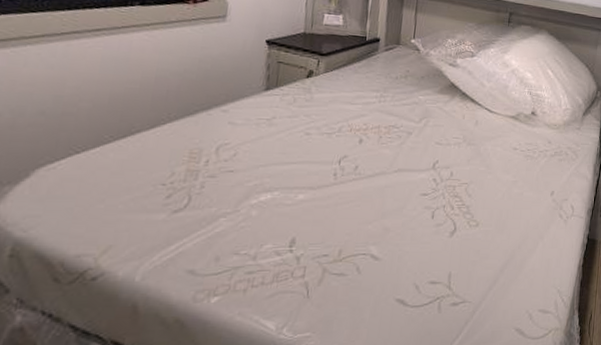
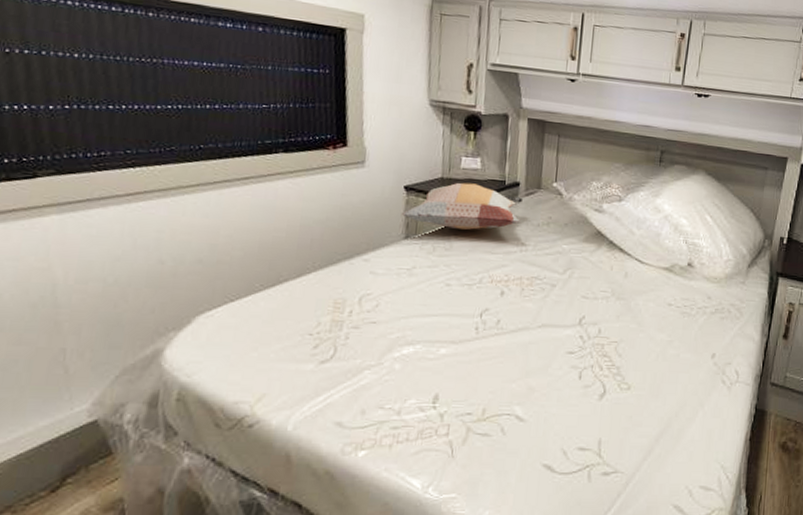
decorative pillow: none [263,37,382,83] -> present [402,182,523,231]

